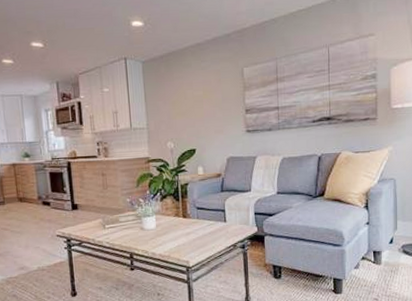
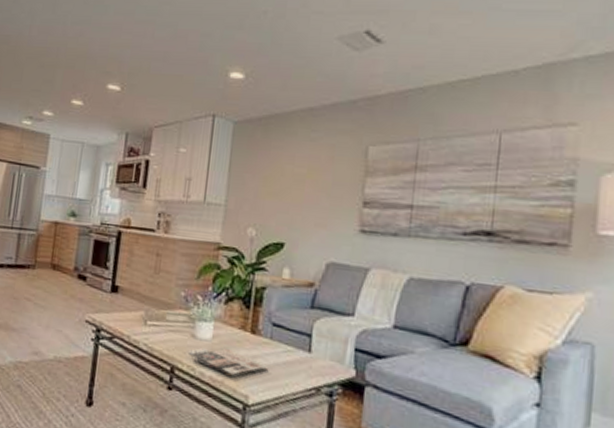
magazine: none [140,232,200,251] -> present [188,347,269,378]

